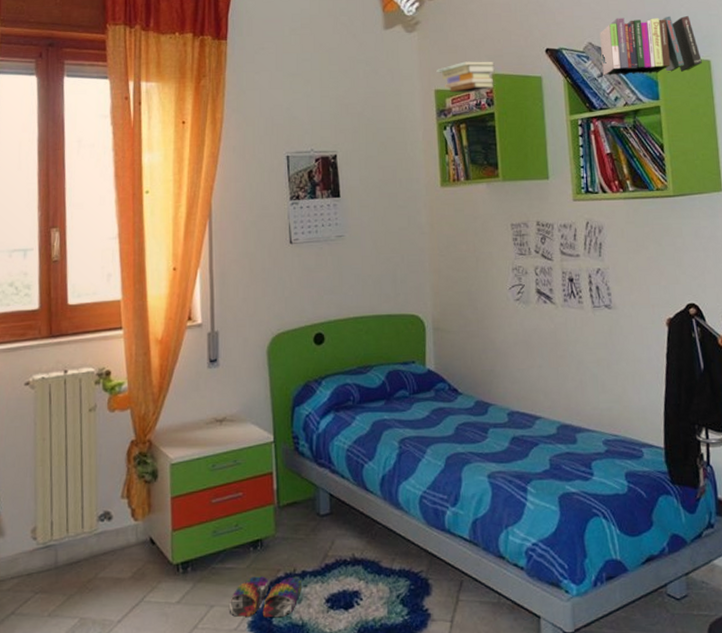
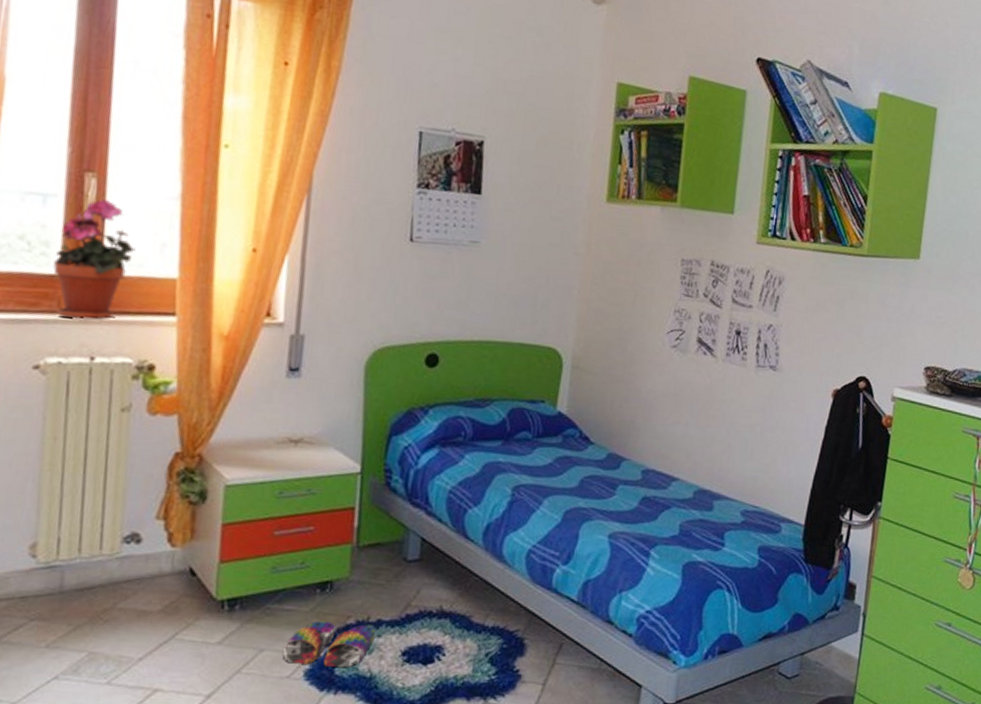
potted plant: none [34,246,90,343] -> present [53,198,136,321]
books: present [436,61,495,93] -> none [623,54,694,95]
books: present [600,15,702,76] -> none [816,37,928,117]

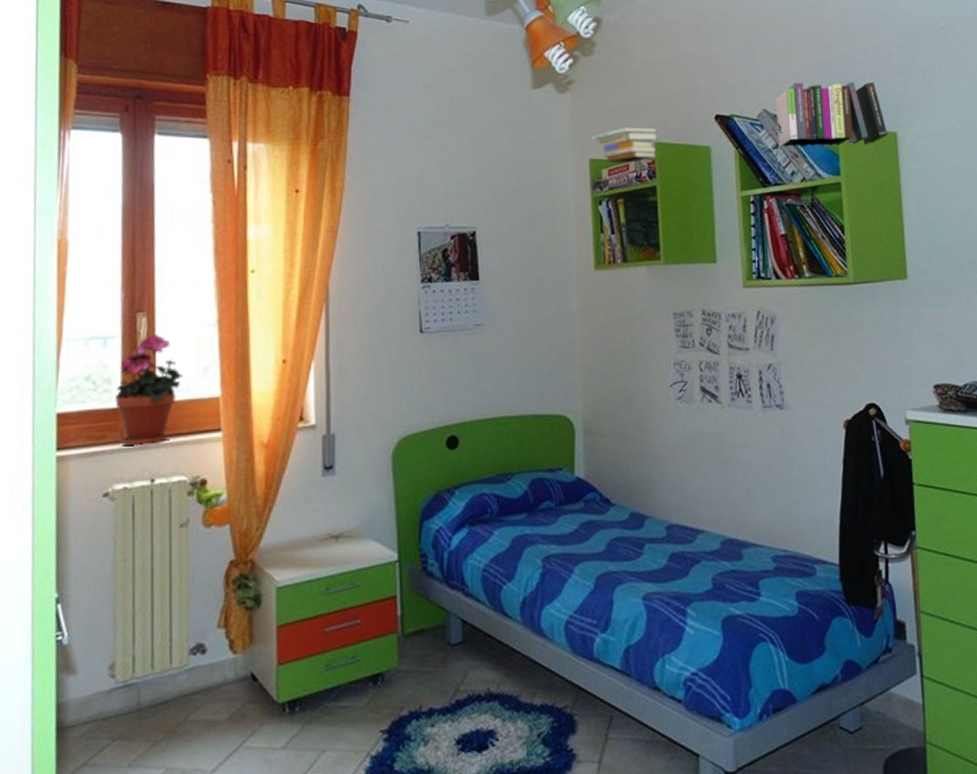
slippers: present [283,621,375,668] -> none [344,715,428,763]
books: none [623,54,694,95] -> present [591,127,658,163]
books: none [816,37,928,117] -> present [776,81,888,147]

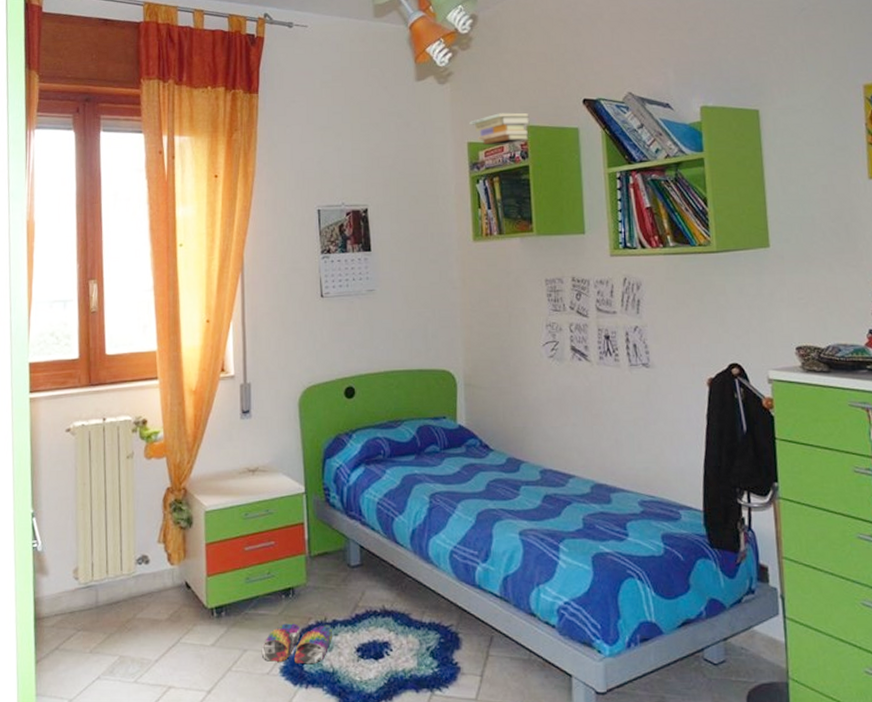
potted plant: present [115,333,183,448] -> none [74,297,126,392]
slippers: none [344,715,428,763] -> present [262,623,332,665]
books: present [776,81,888,147] -> none [640,62,750,127]

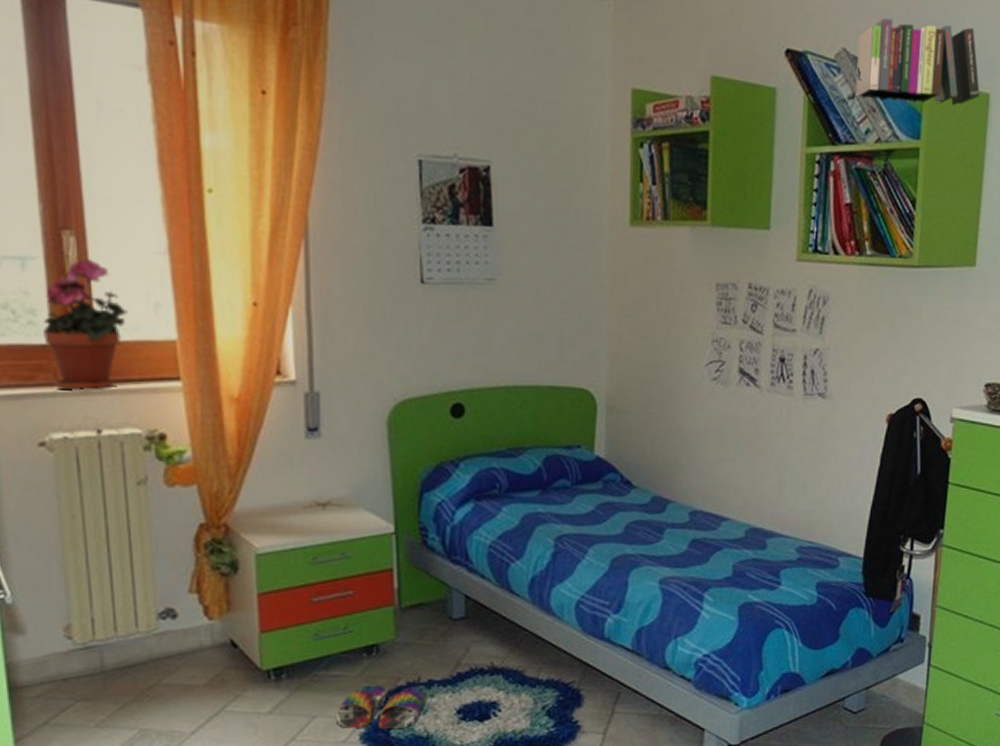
potted plant: none [74,297,126,392] -> present [43,258,128,393]
books: present [469,112,530,146] -> none [636,52,716,99]
books: none [640,62,750,127] -> present [855,18,980,106]

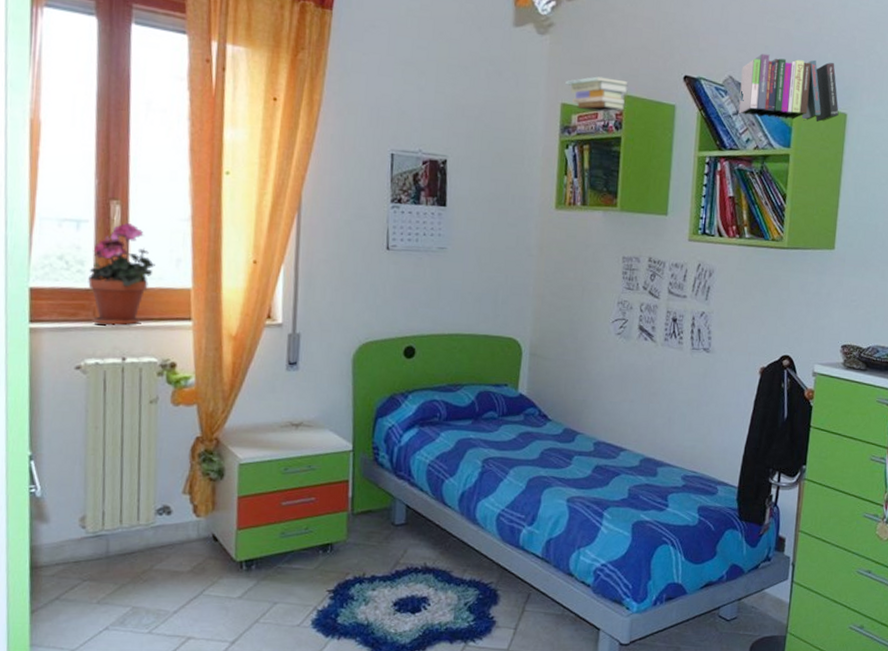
slippers: present [337,685,427,730] -> none [294,578,370,617]
books: none [636,52,716,99] -> present [565,76,628,112]

